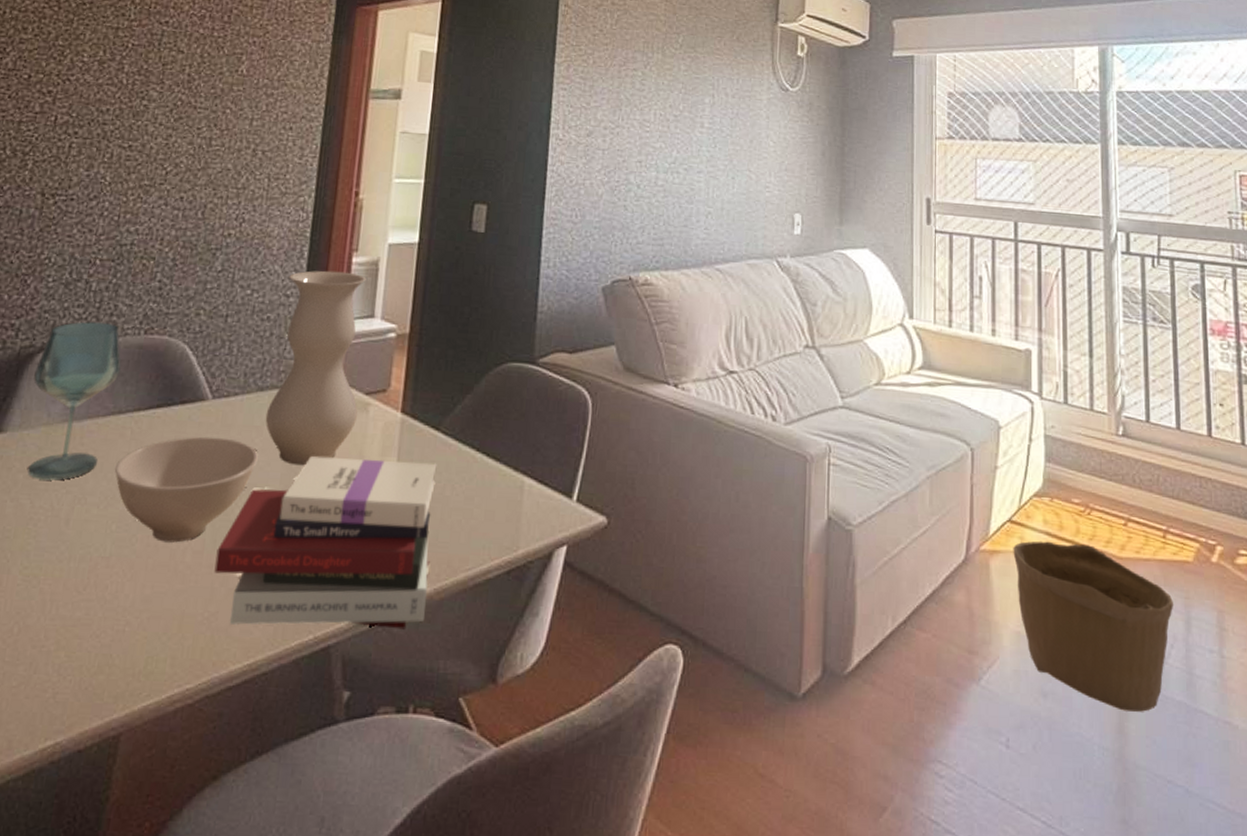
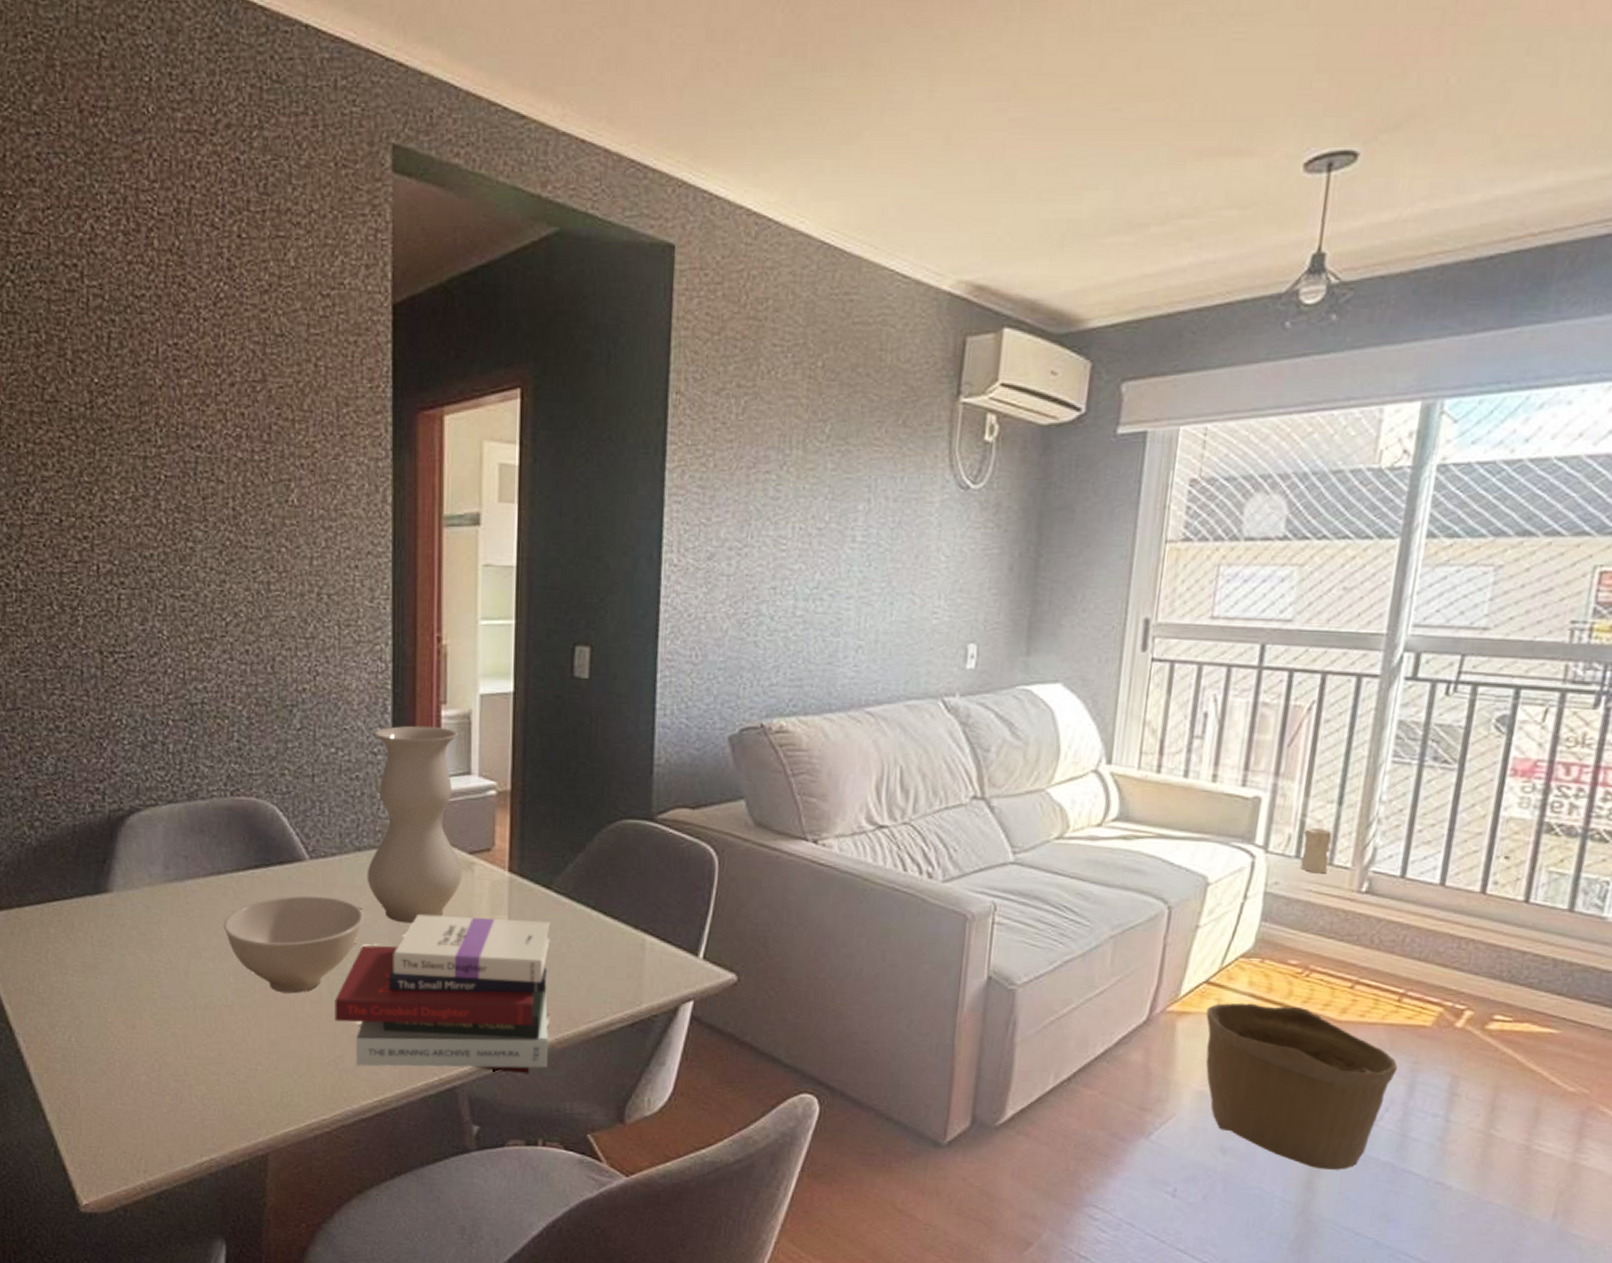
wine glass: present [27,321,122,481] -> none [128,784,212,937]
candle: none [1067,376,1090,419] -> present [1300,827,1332,874]

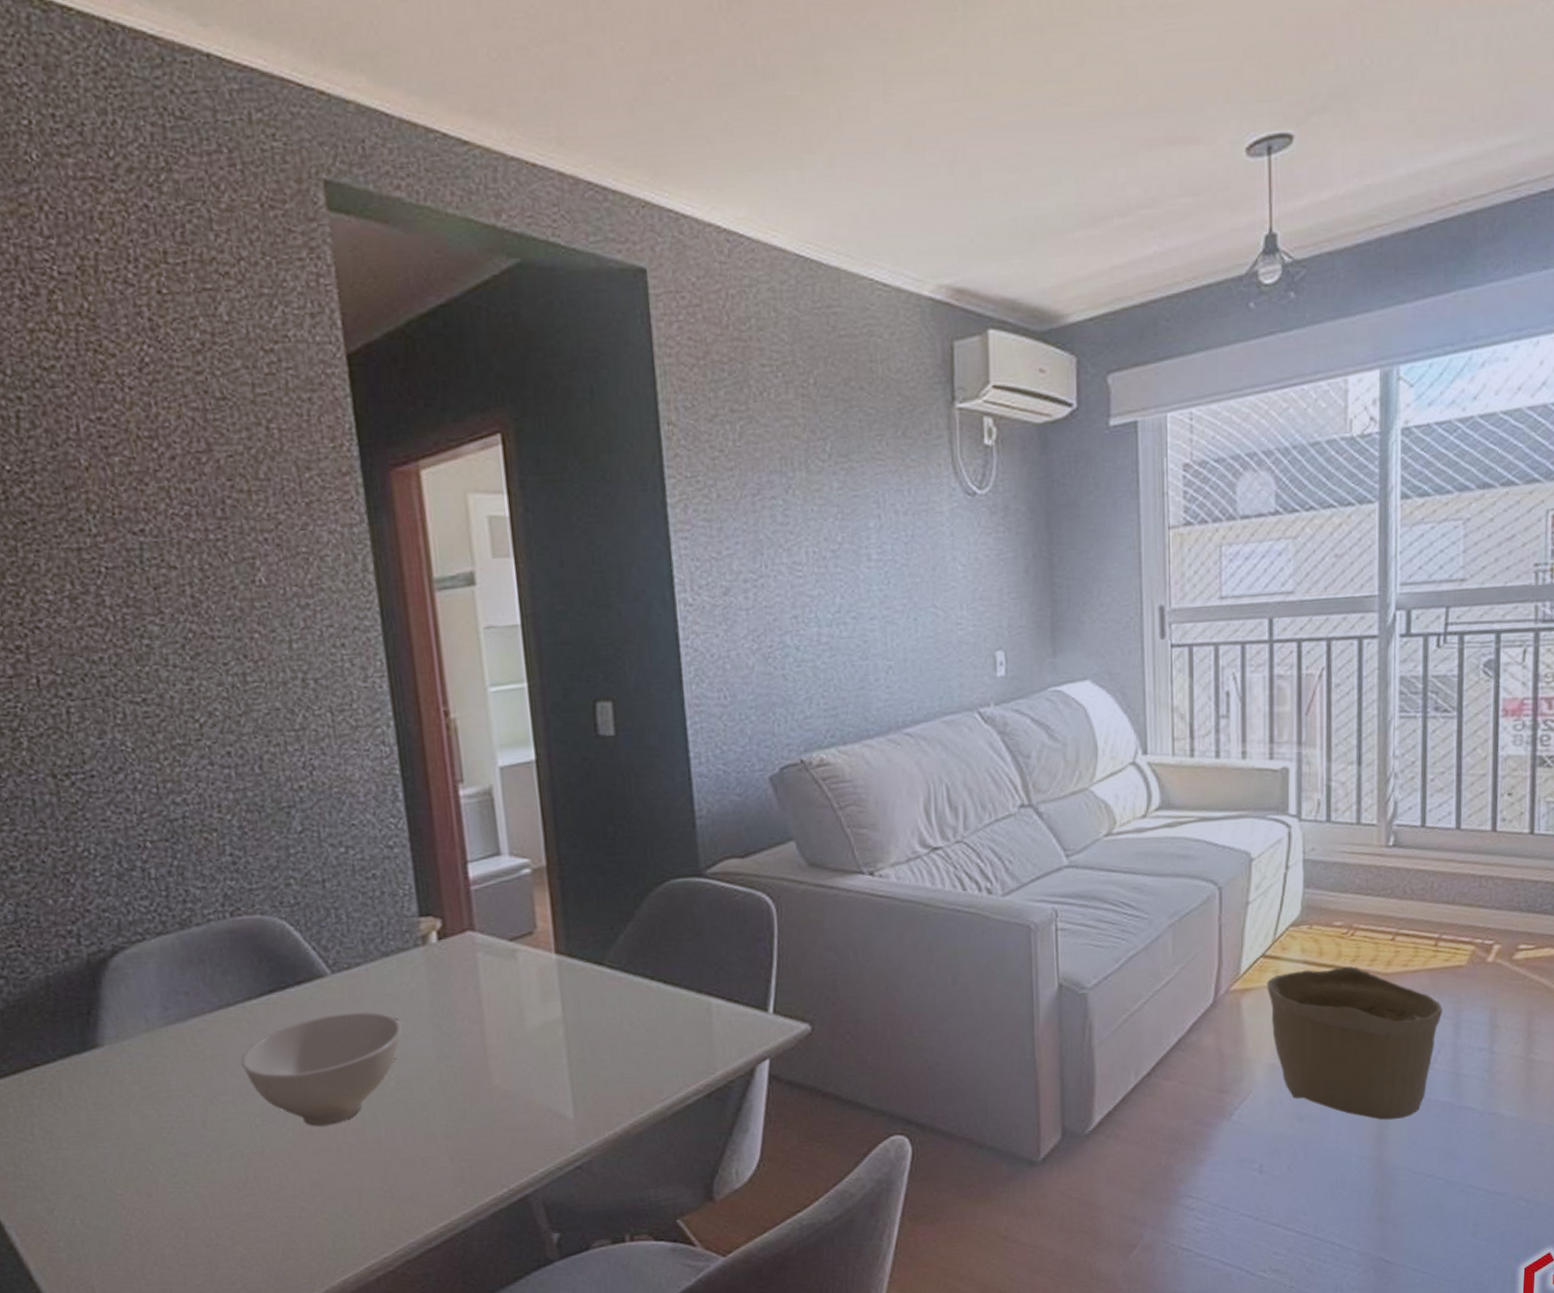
books: present [334,914,551,1075] -> none [380,1000,625,1192]
vase: present [366,725,462,924] -> none [387,808,506,1027]
candle: present [1300,827,1332,874] -> none [1331,789,1357,835]

